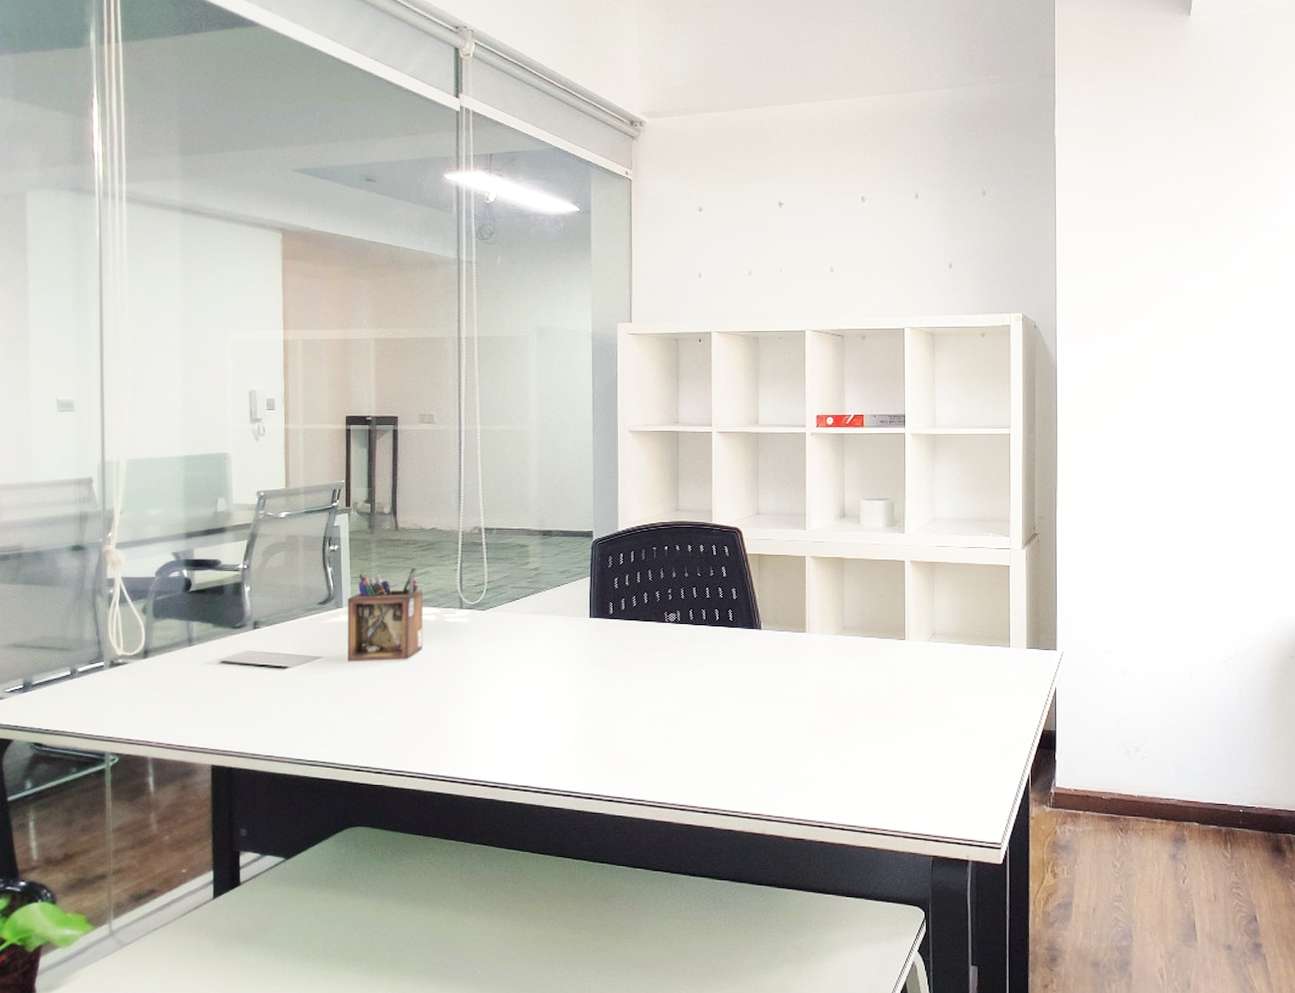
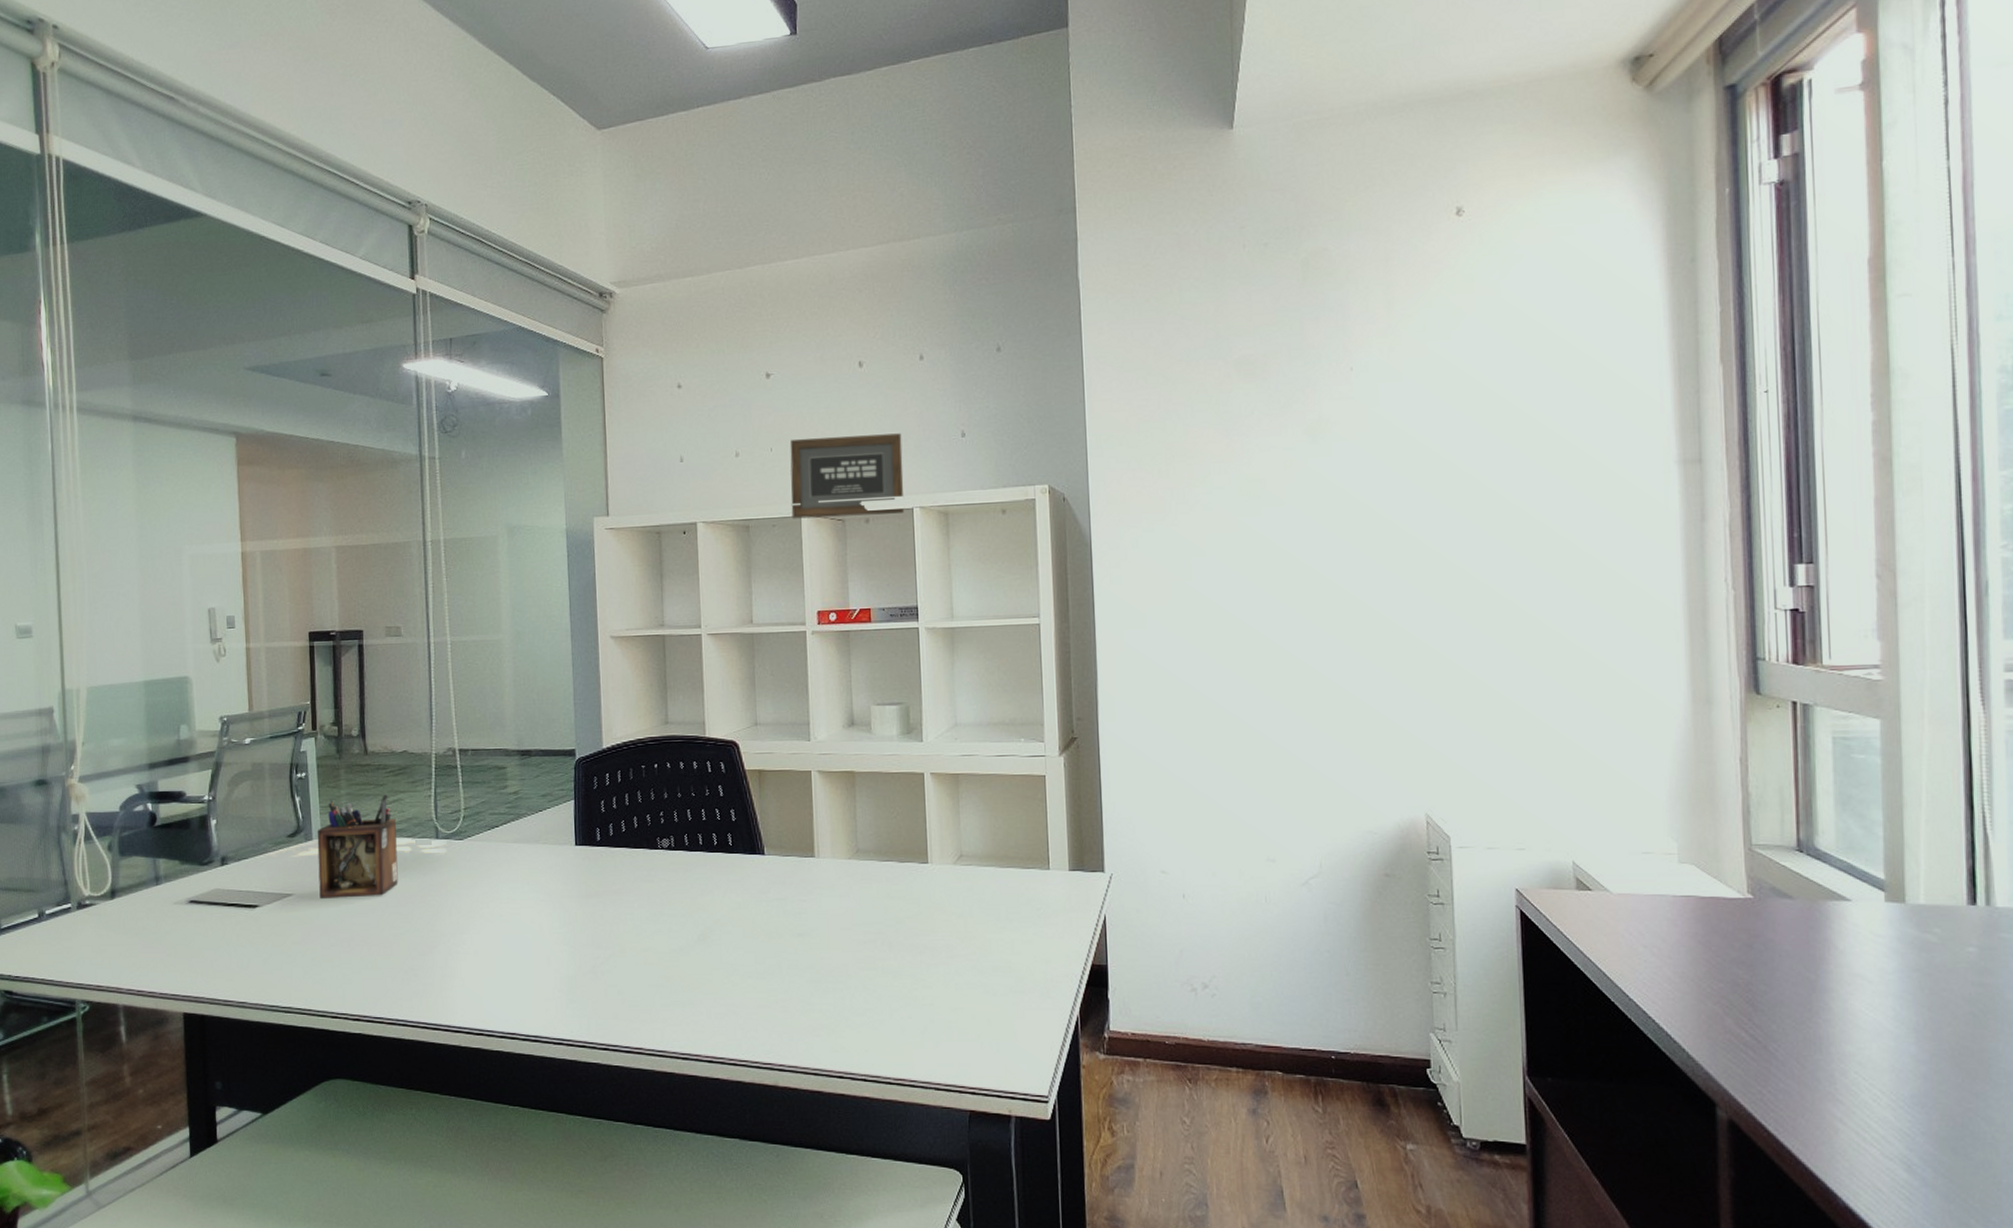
picture frame: none [797,262,897,333] -> present [789,433,904,519]

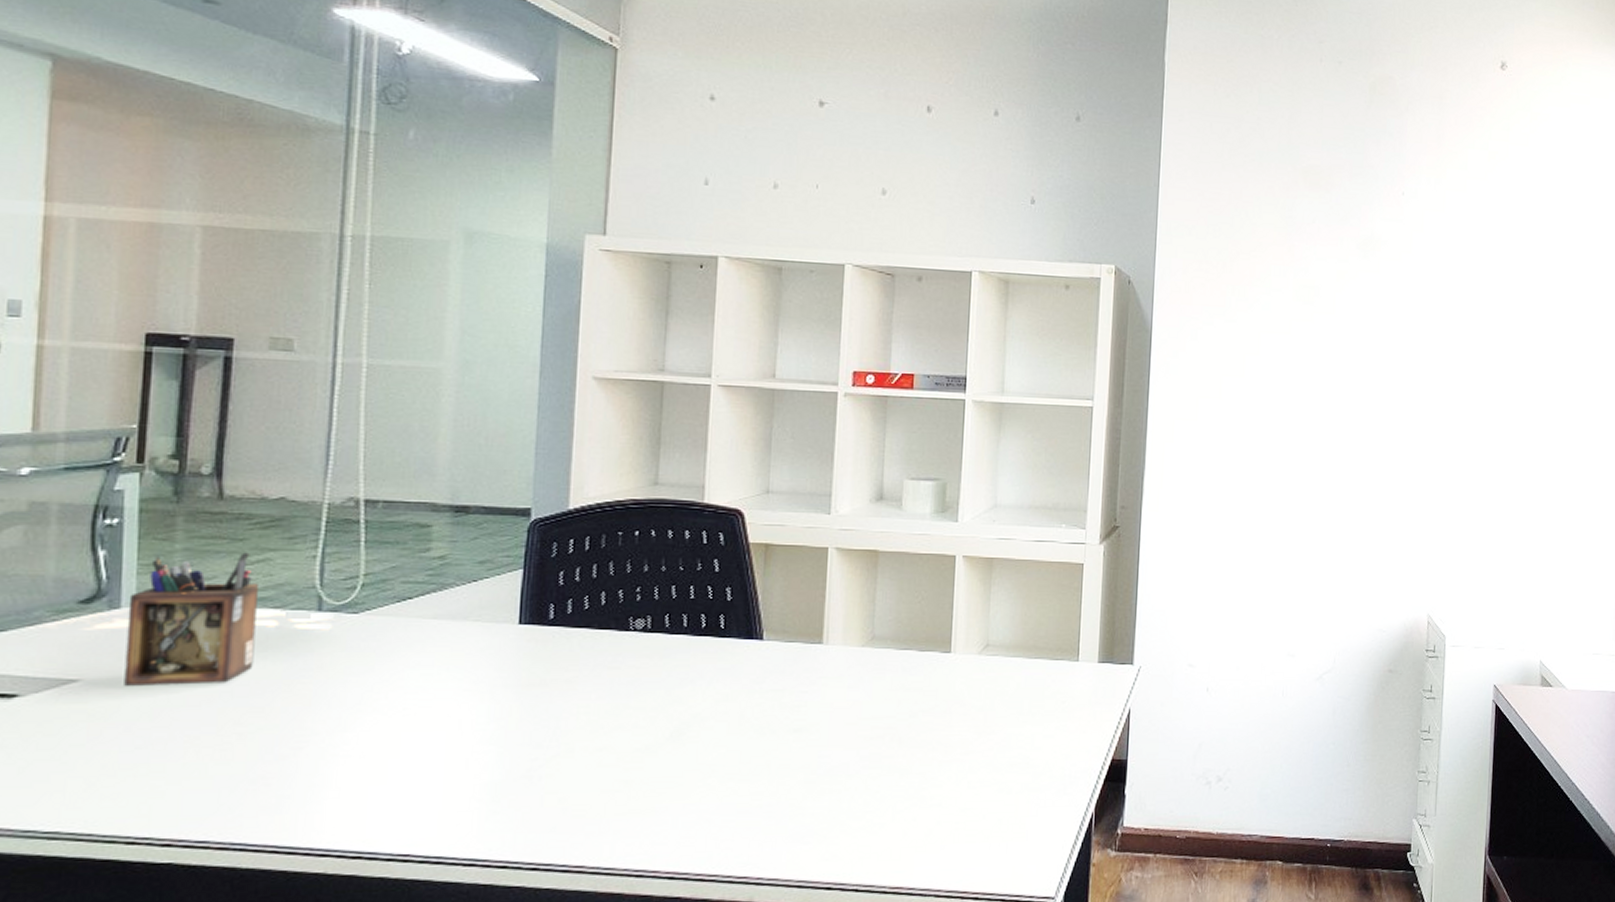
picture frame: present [789,433,904,519] -> none [833,178,967,275]

